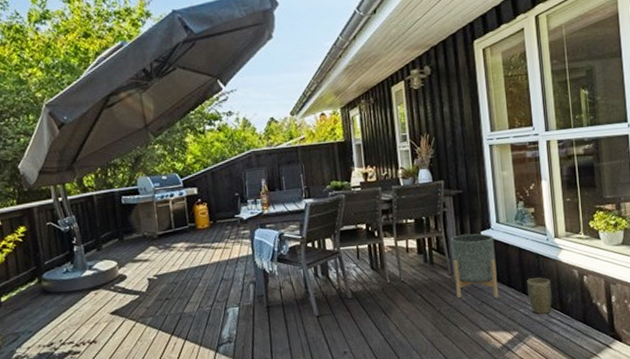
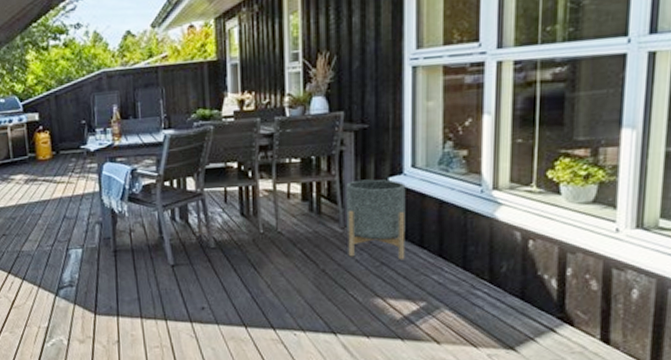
plant pot: present [527,277,552,315] -> none [446,238,479,285]

